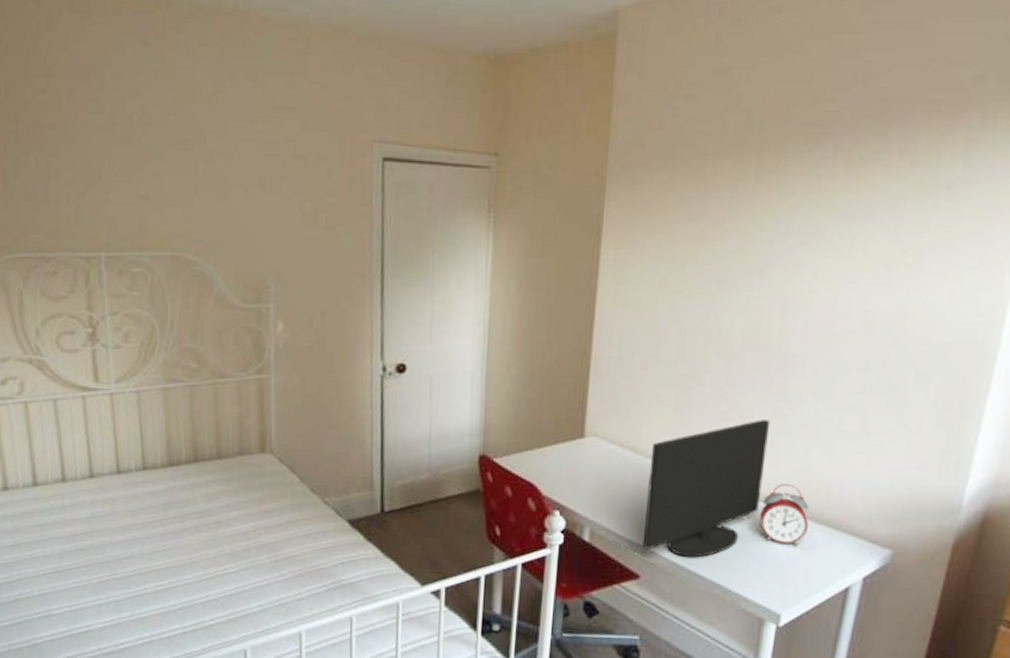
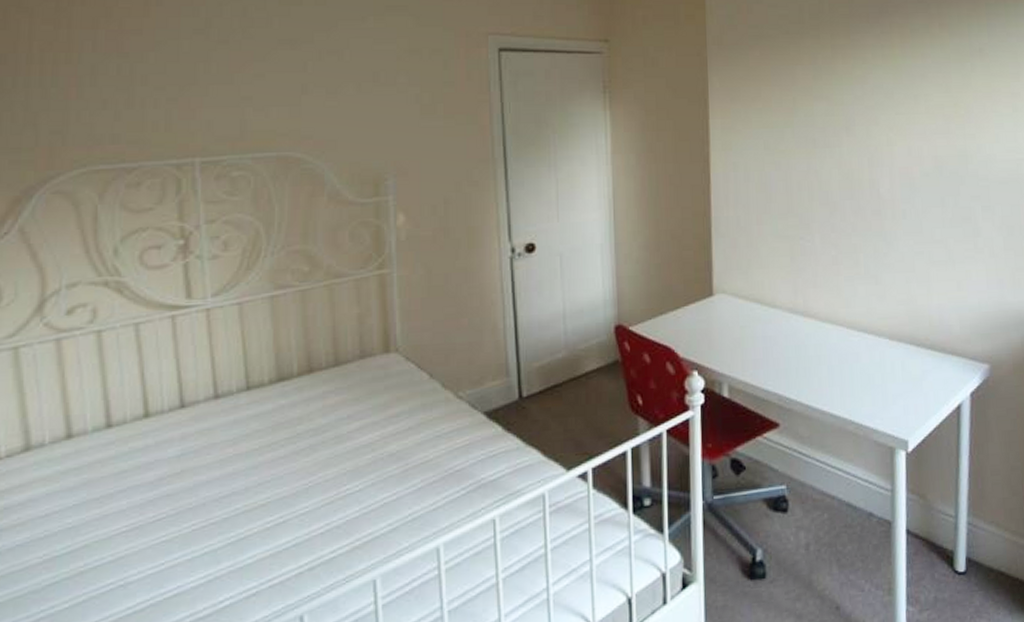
monitor: present [642,419,771,558] -> none [775,260,875,399]
alarm clock: present [760,483,809,546] -> none [877,315,918,372]

